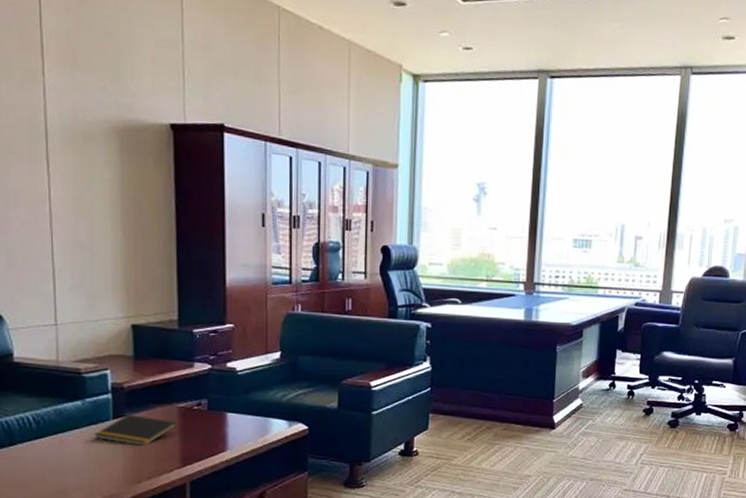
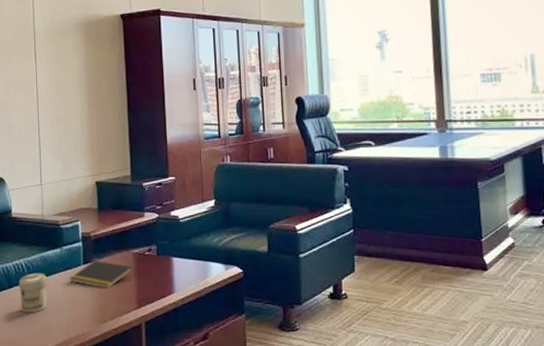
jar: none [24,428,64,474] -> present [19,273,47,313]

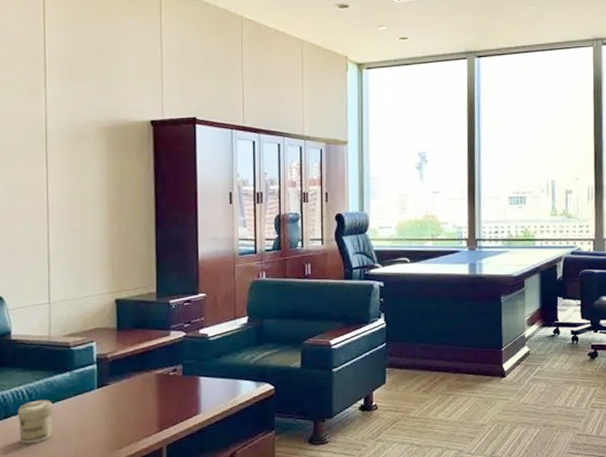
notepad: present [69,260,133,287] -> none [79,383,155,412]

